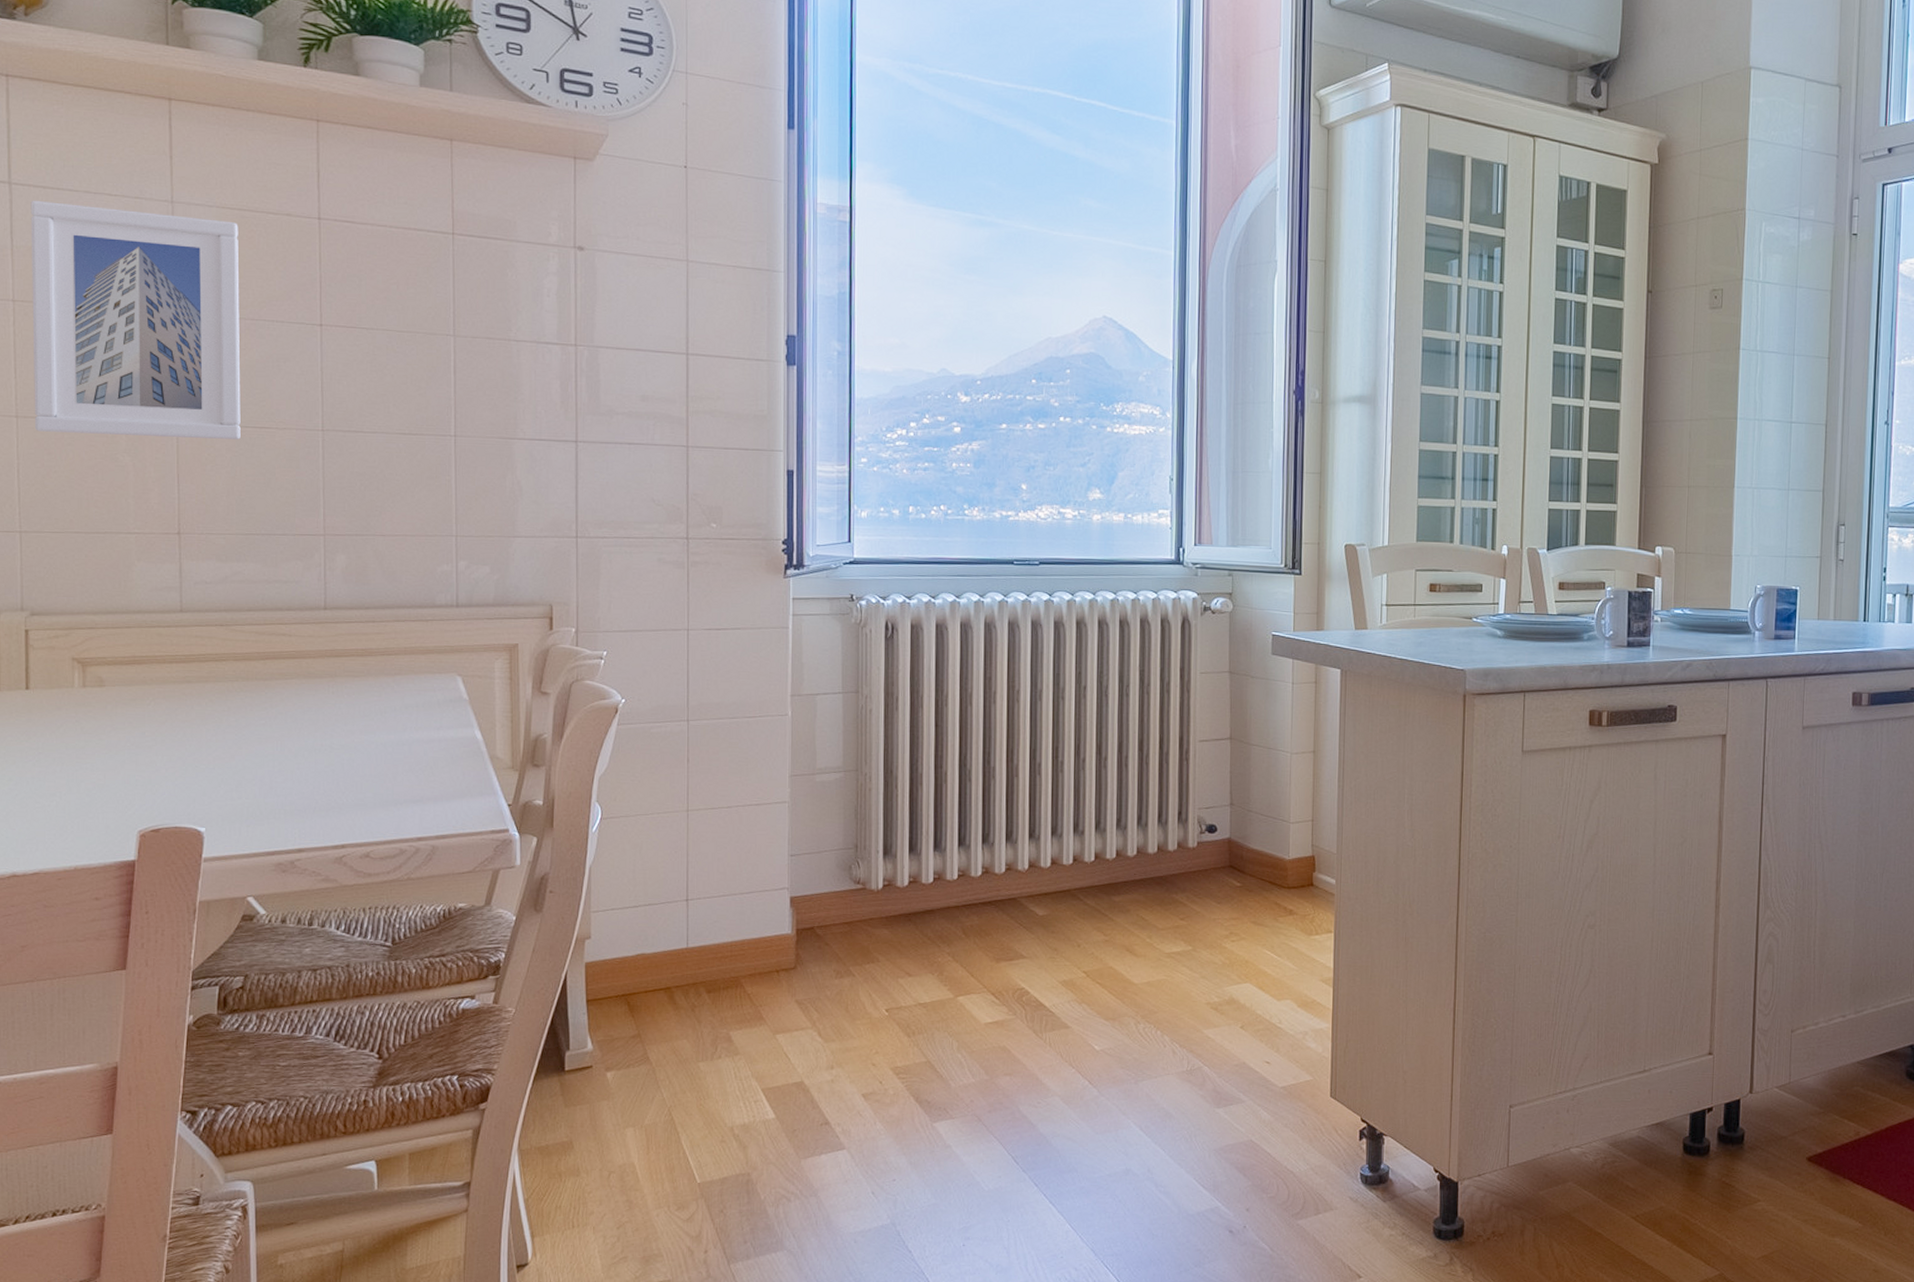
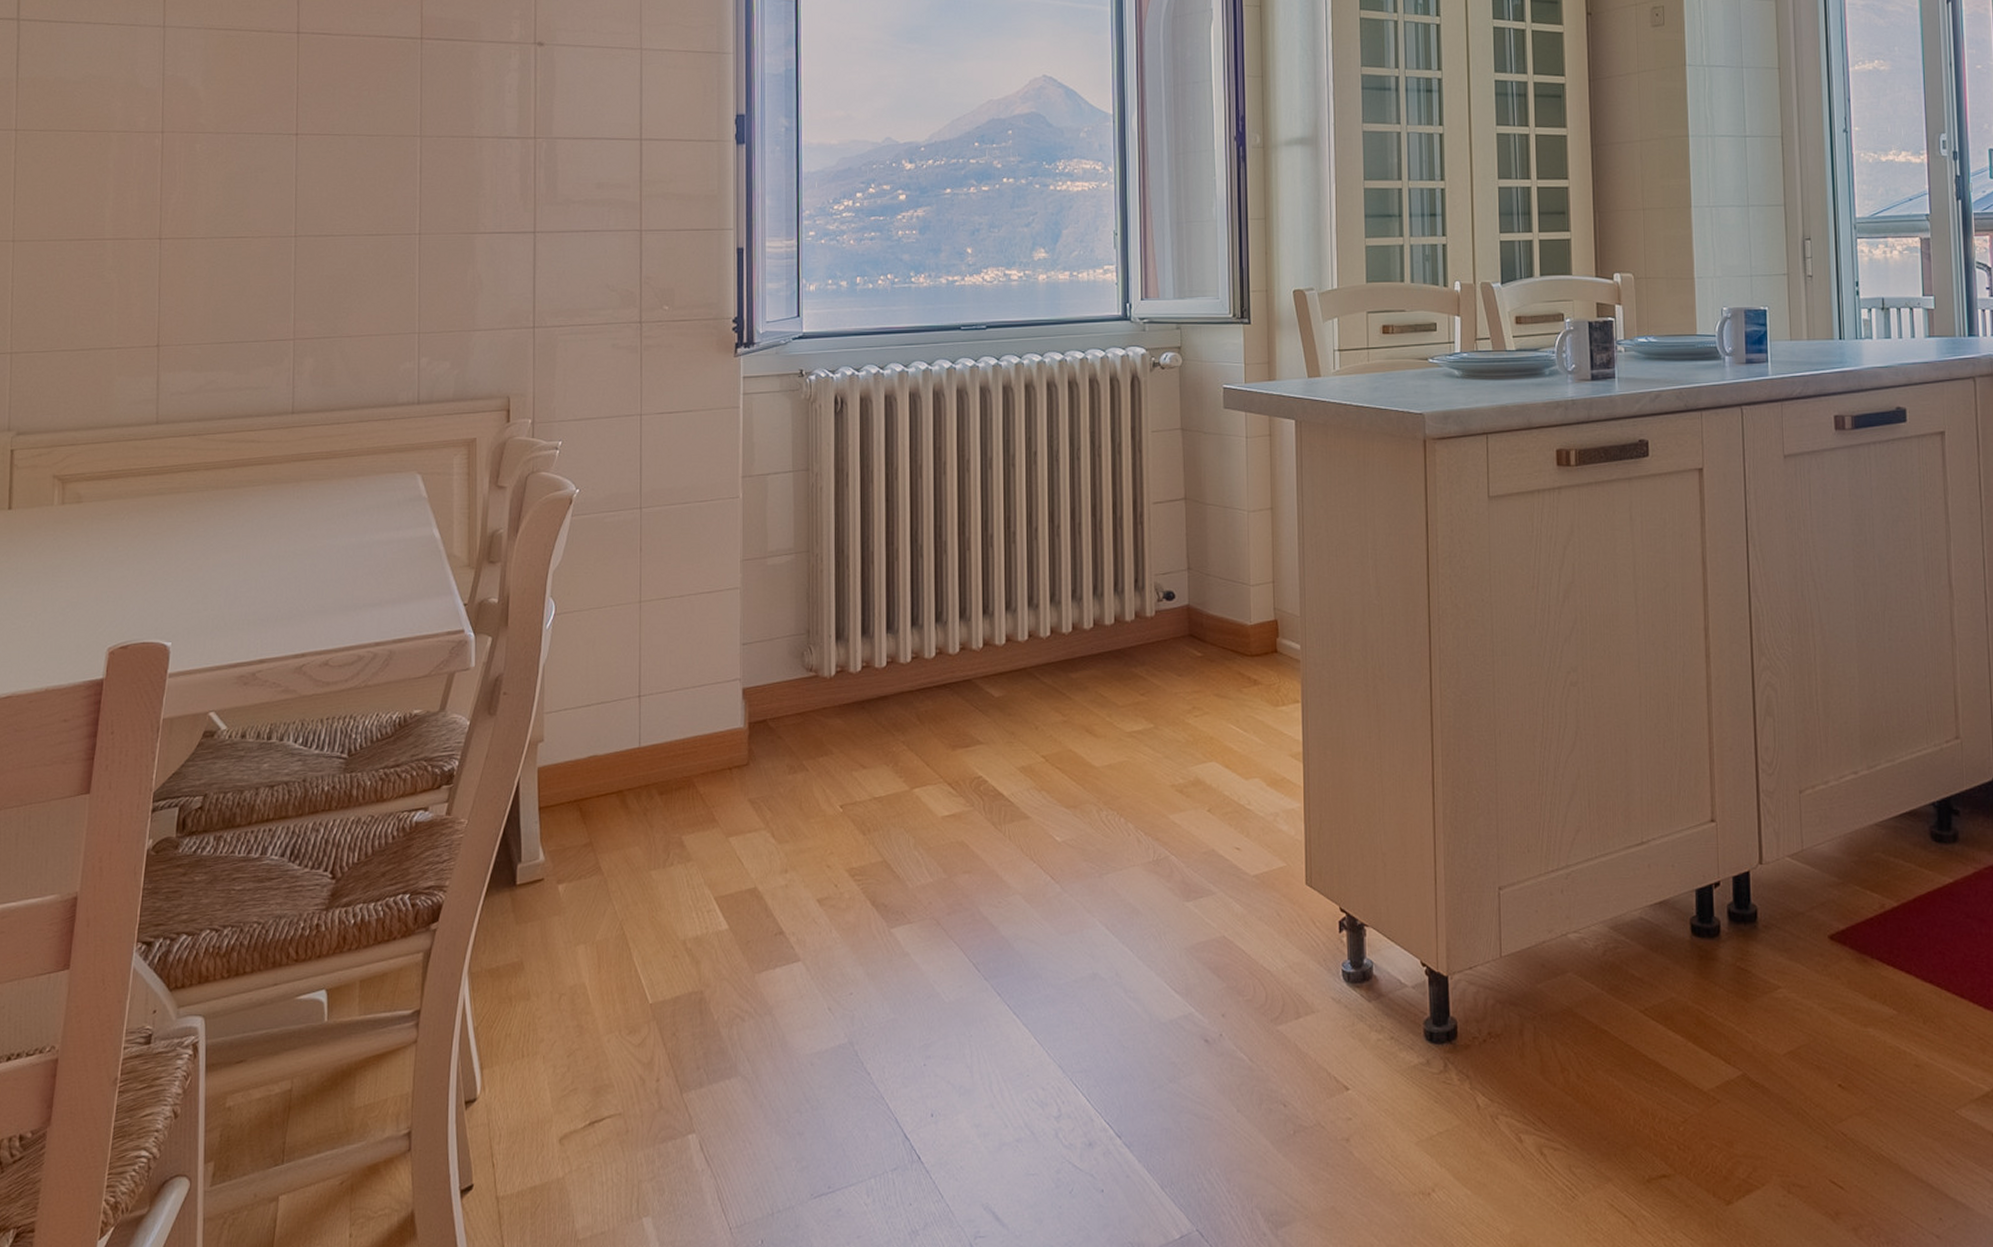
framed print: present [30,200,241,440] -> none [29,34,224,254]

